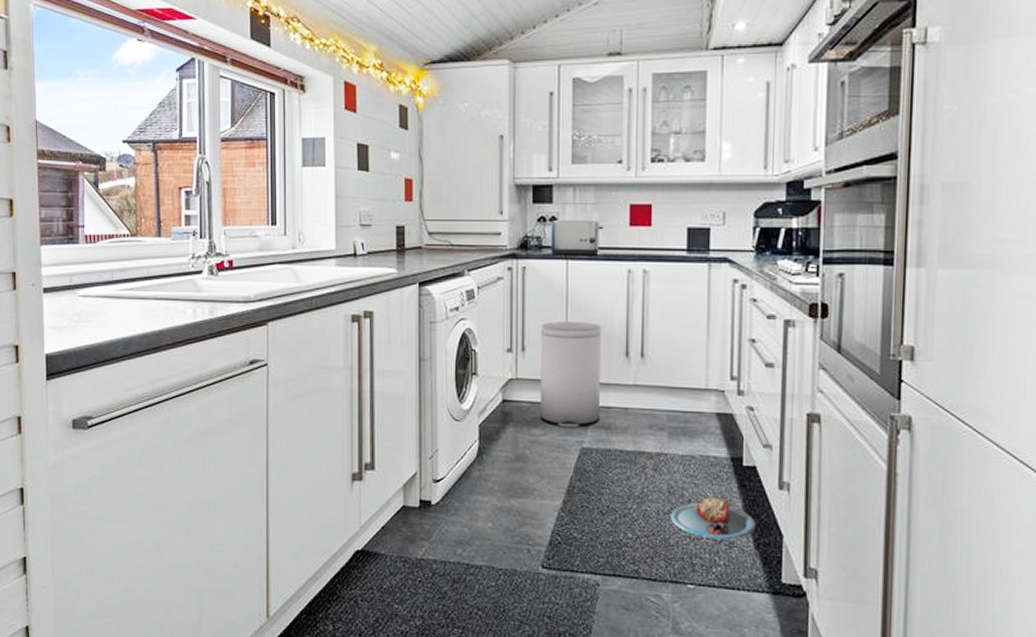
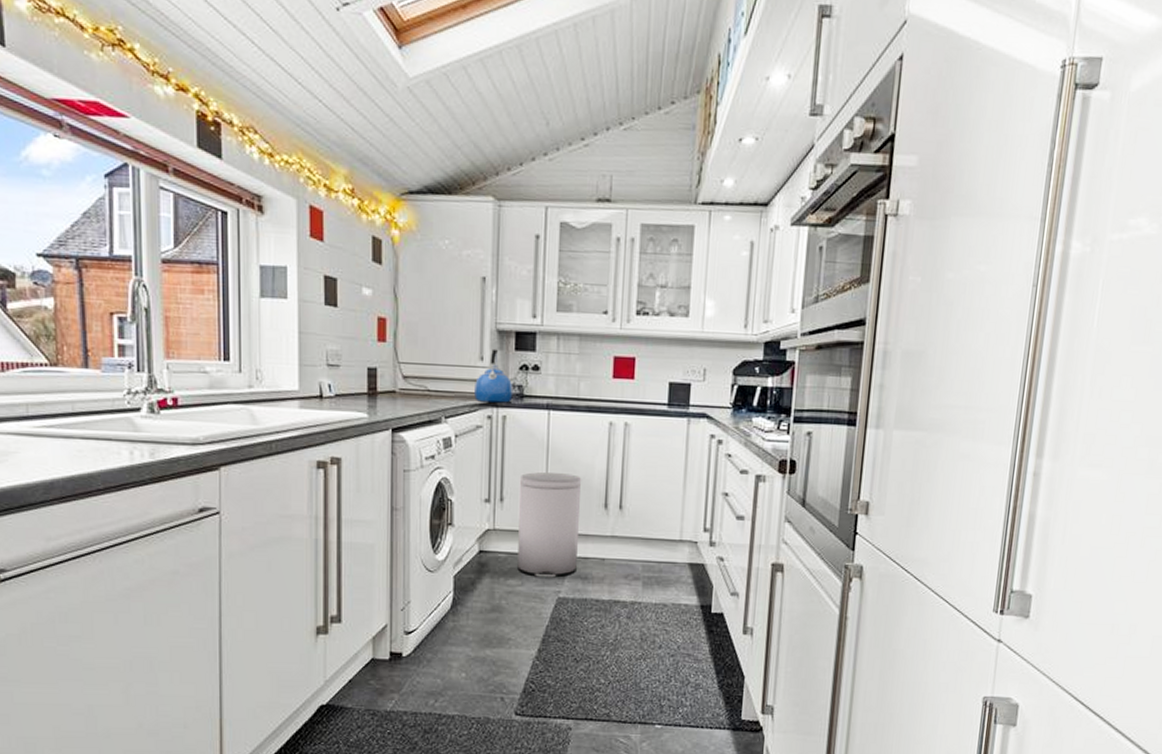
kettle: none [495,202,532,255] -> present [474,348,513,403]
toaster: present [550,221,604,256] -> none [531,369,587,407]
pet bowl: present [671,497,757,540] -> none [642,642,722,682]

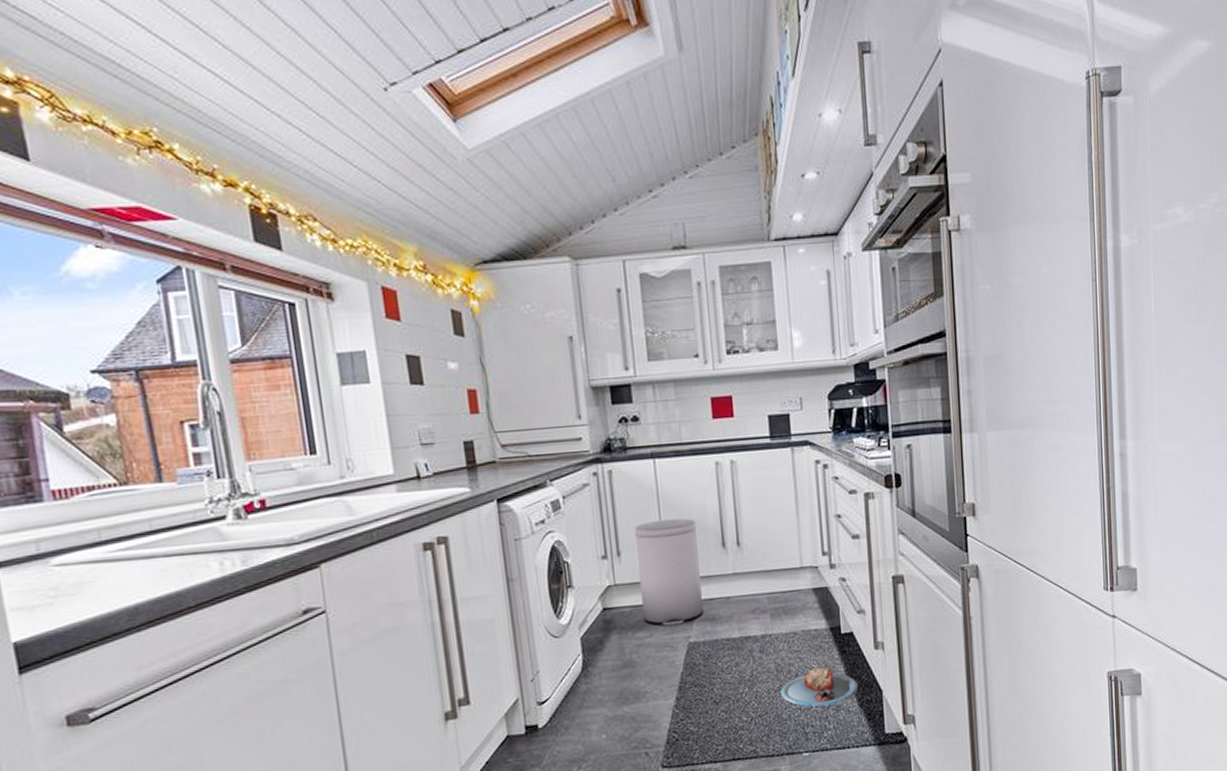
kettle: present [474,348,513,403] -> none [575,405,616,460]
pet bowl: none [642,642,722,682] -> present [781,667,859,707]

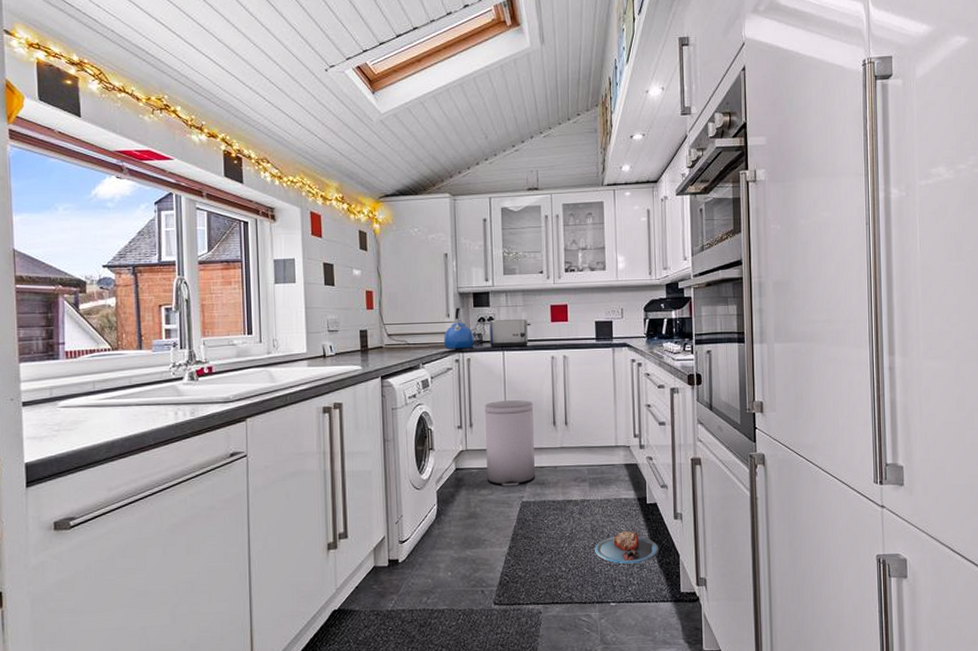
kettle: none [575,405,616,460] -> present [444,307,475,349]
toaster: none [633,417,687,455] -> present [489,319,531,348]

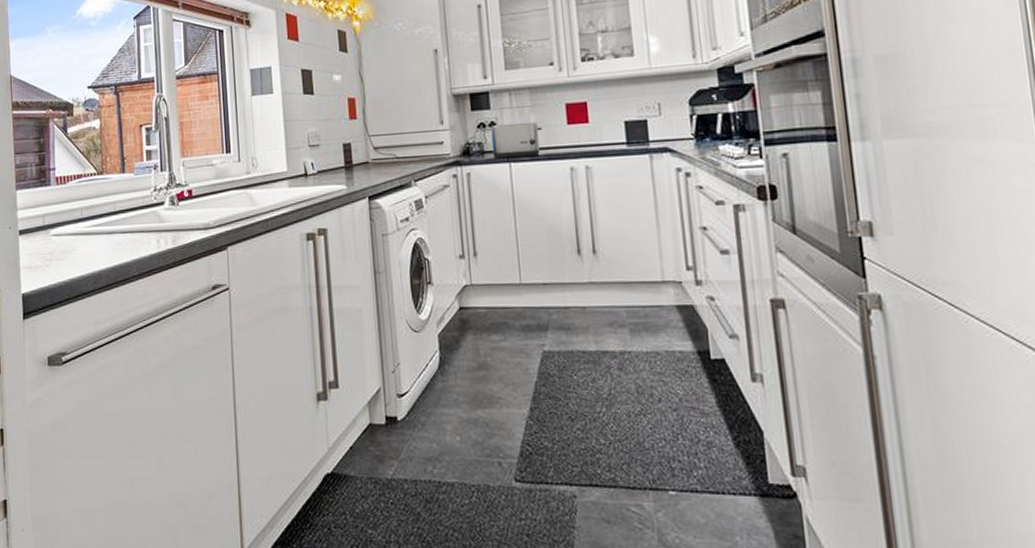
kettle: present [444,307,475,349] -> none [438,112,474,163]
pedal bin: present [484,400,536,486] -> none [489,222,559,331]
pet bowl: present [595,530,660,564] -> none [642,394,734,440]

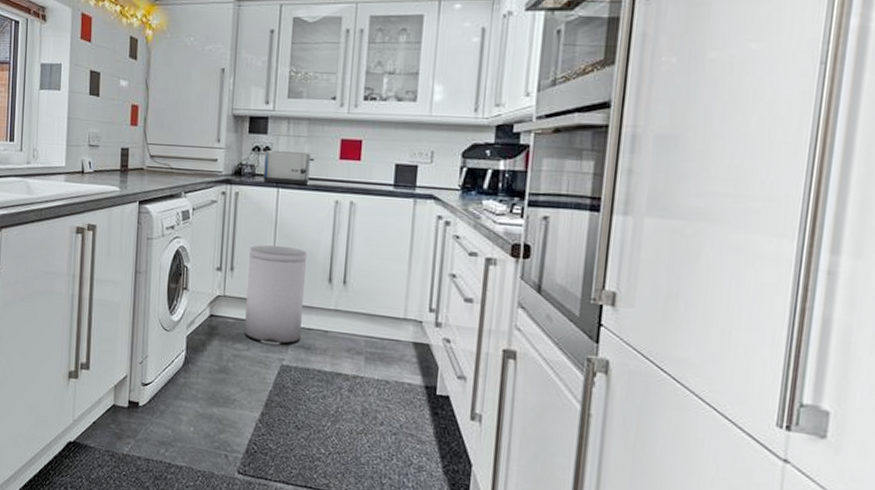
pedal bin: none [489,222,559,331] -> present [244,245,308,346]

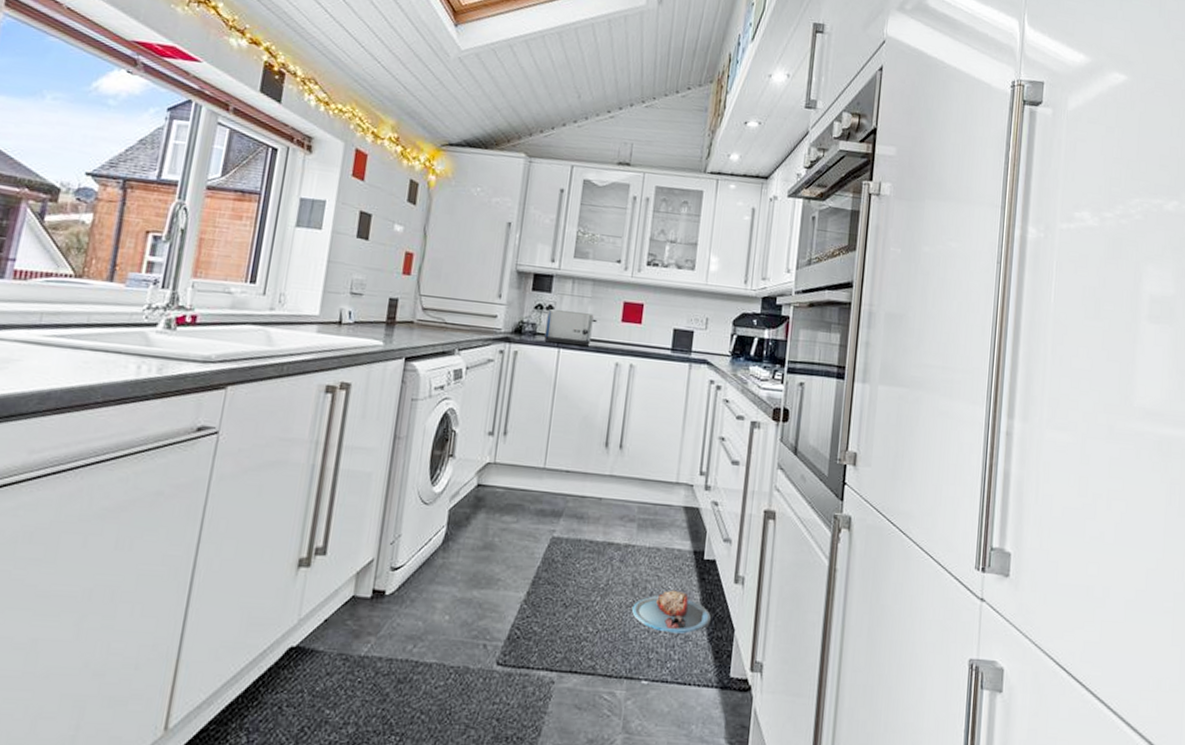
pedal bin: present [244,245,308,346] -> none [514,407,586,516]
pet bowl: none [363,421,447,464] -> present [632,590,712,634]

